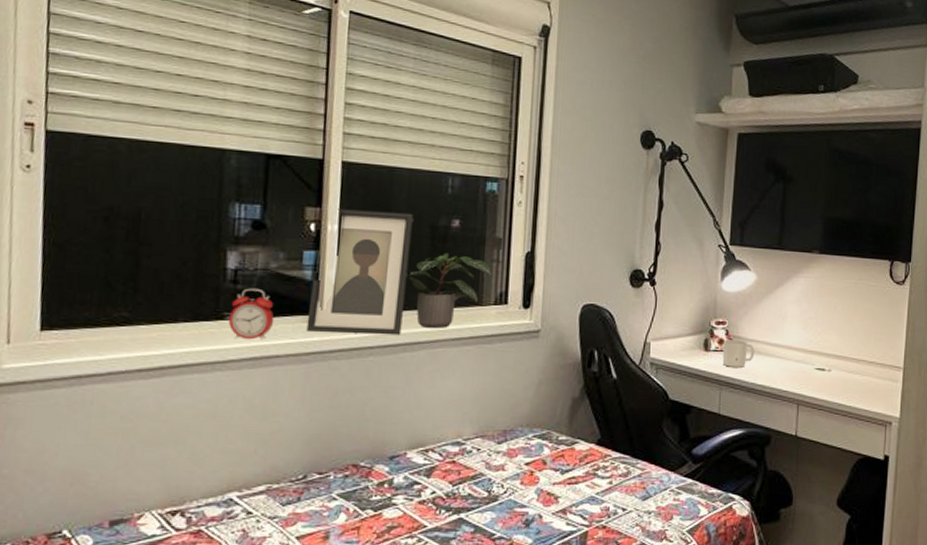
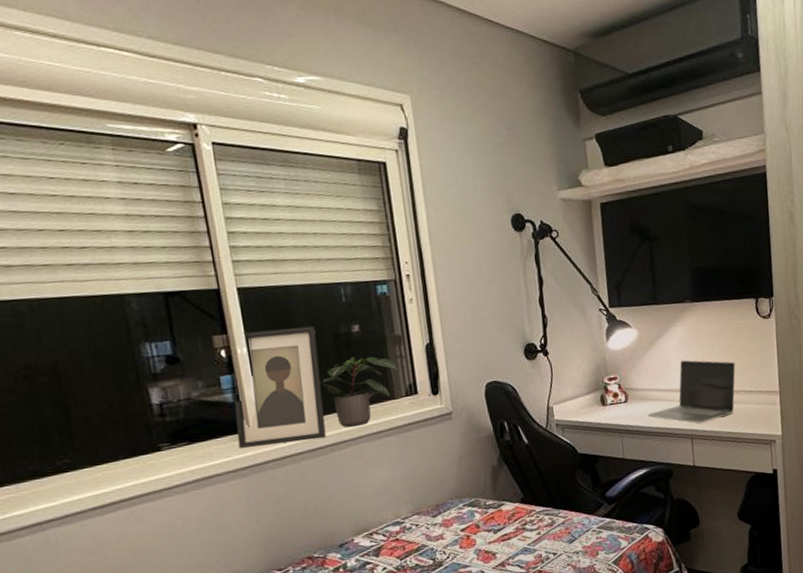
alarm clock: present [228,288,275,340] -> none [164,417,208,467]
mug: present [722,339,755,367] -> none [617,391,647,417]
laptop: none [753,315,859,390] -> present [647,360,736,424]

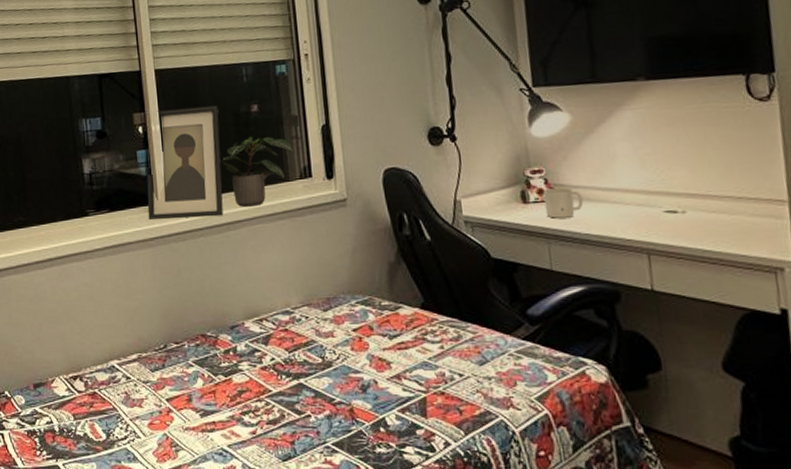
mug: none [617,391,647,417] -> present [543,187,584,219]
laptop: present [647,360,736,424] -> none [584,152,716,236]

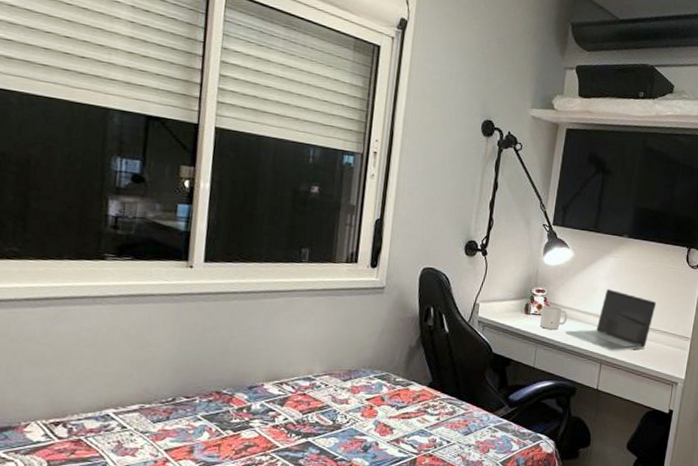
picture frame: present [146,105,224,221] -> none [178,169,279,284]
potted plant: present [219,136,294,208] -> none [268,214,345,281]
laptop: none [584,152,716,236] -> present [565,289,657,352]

